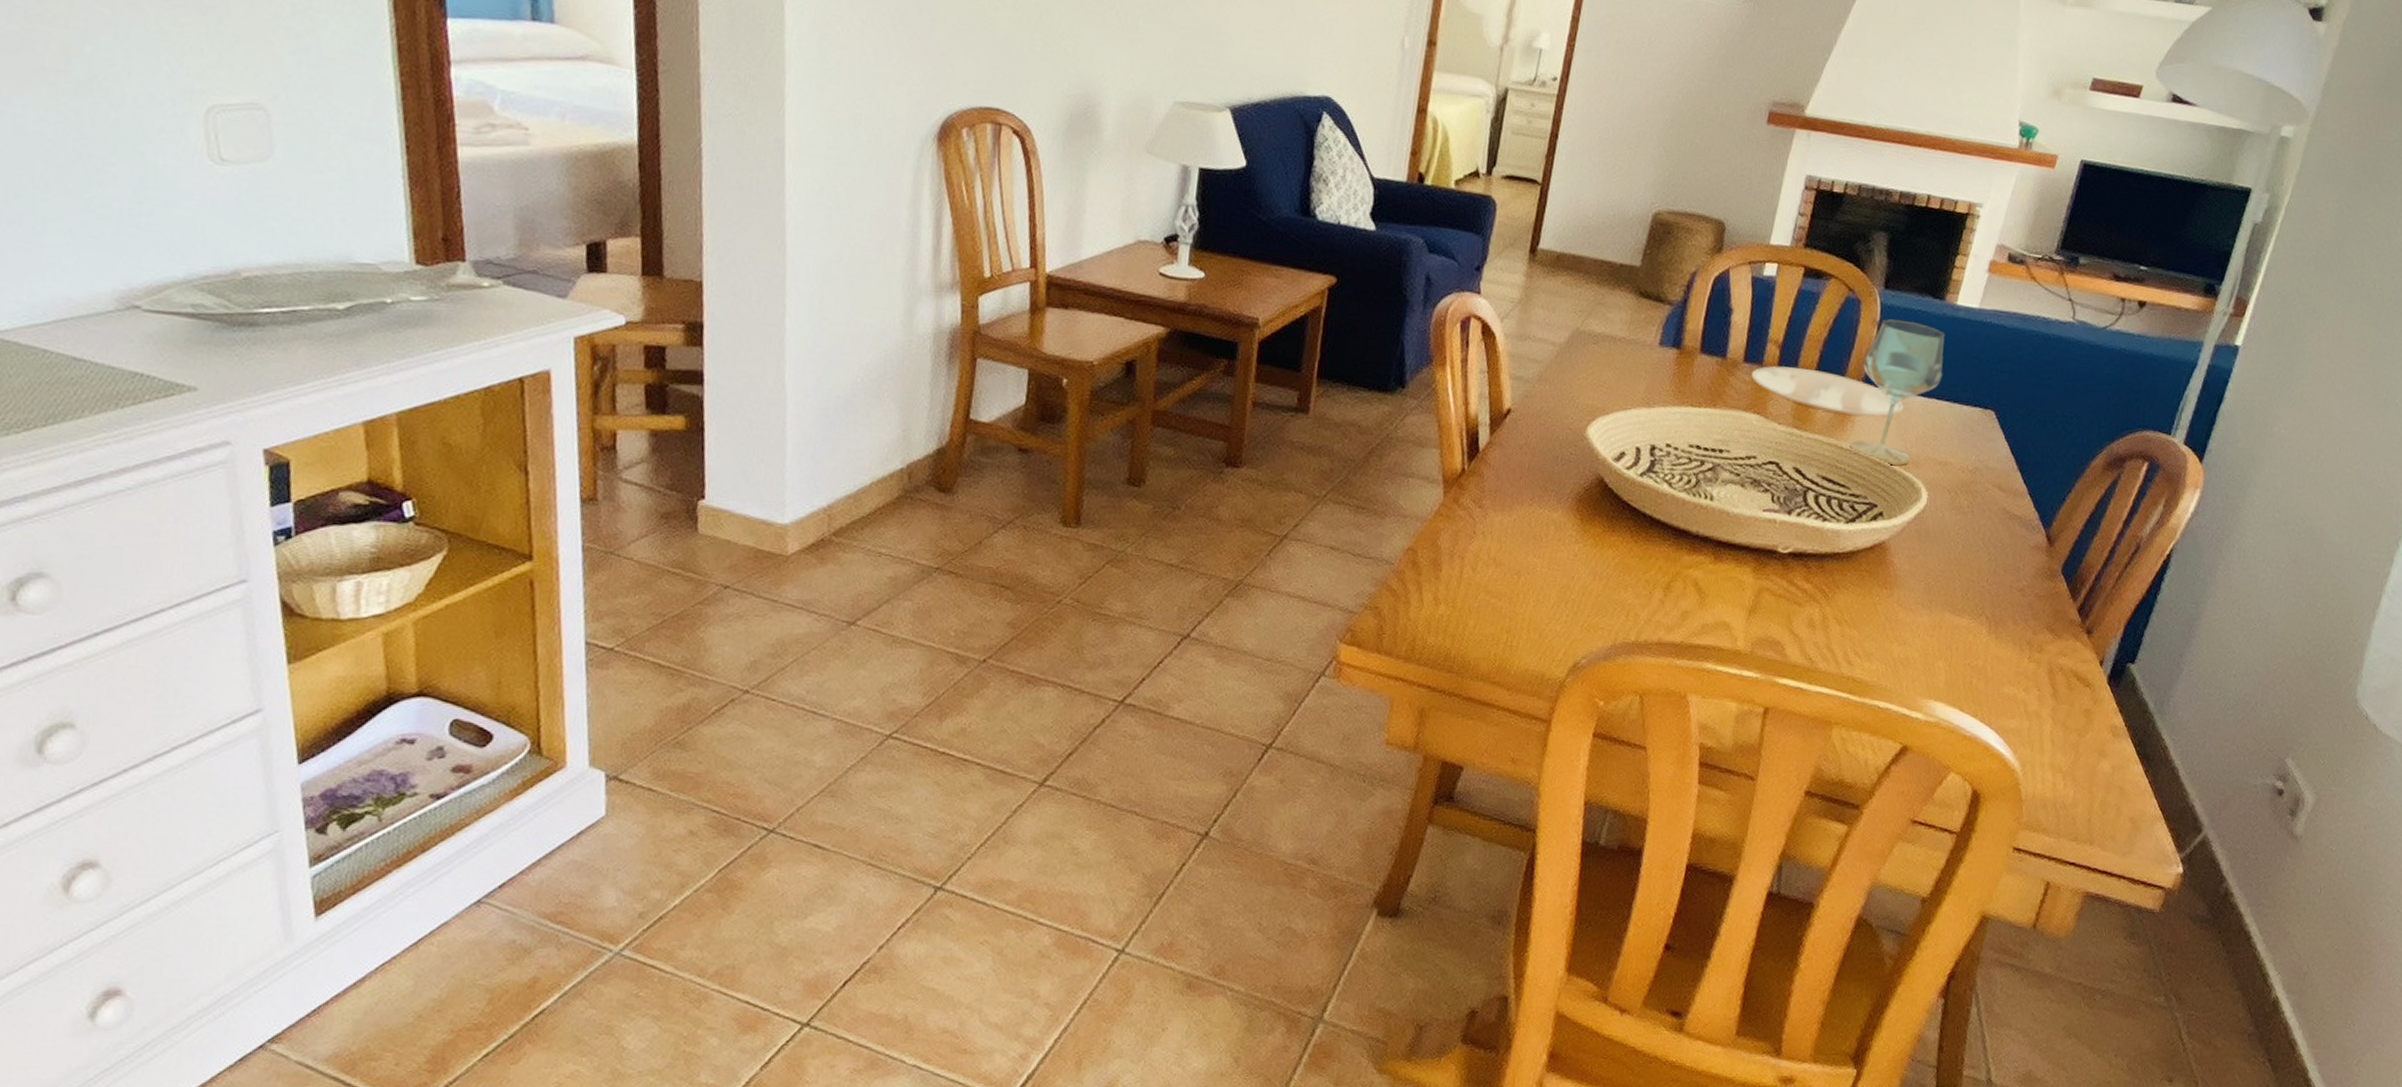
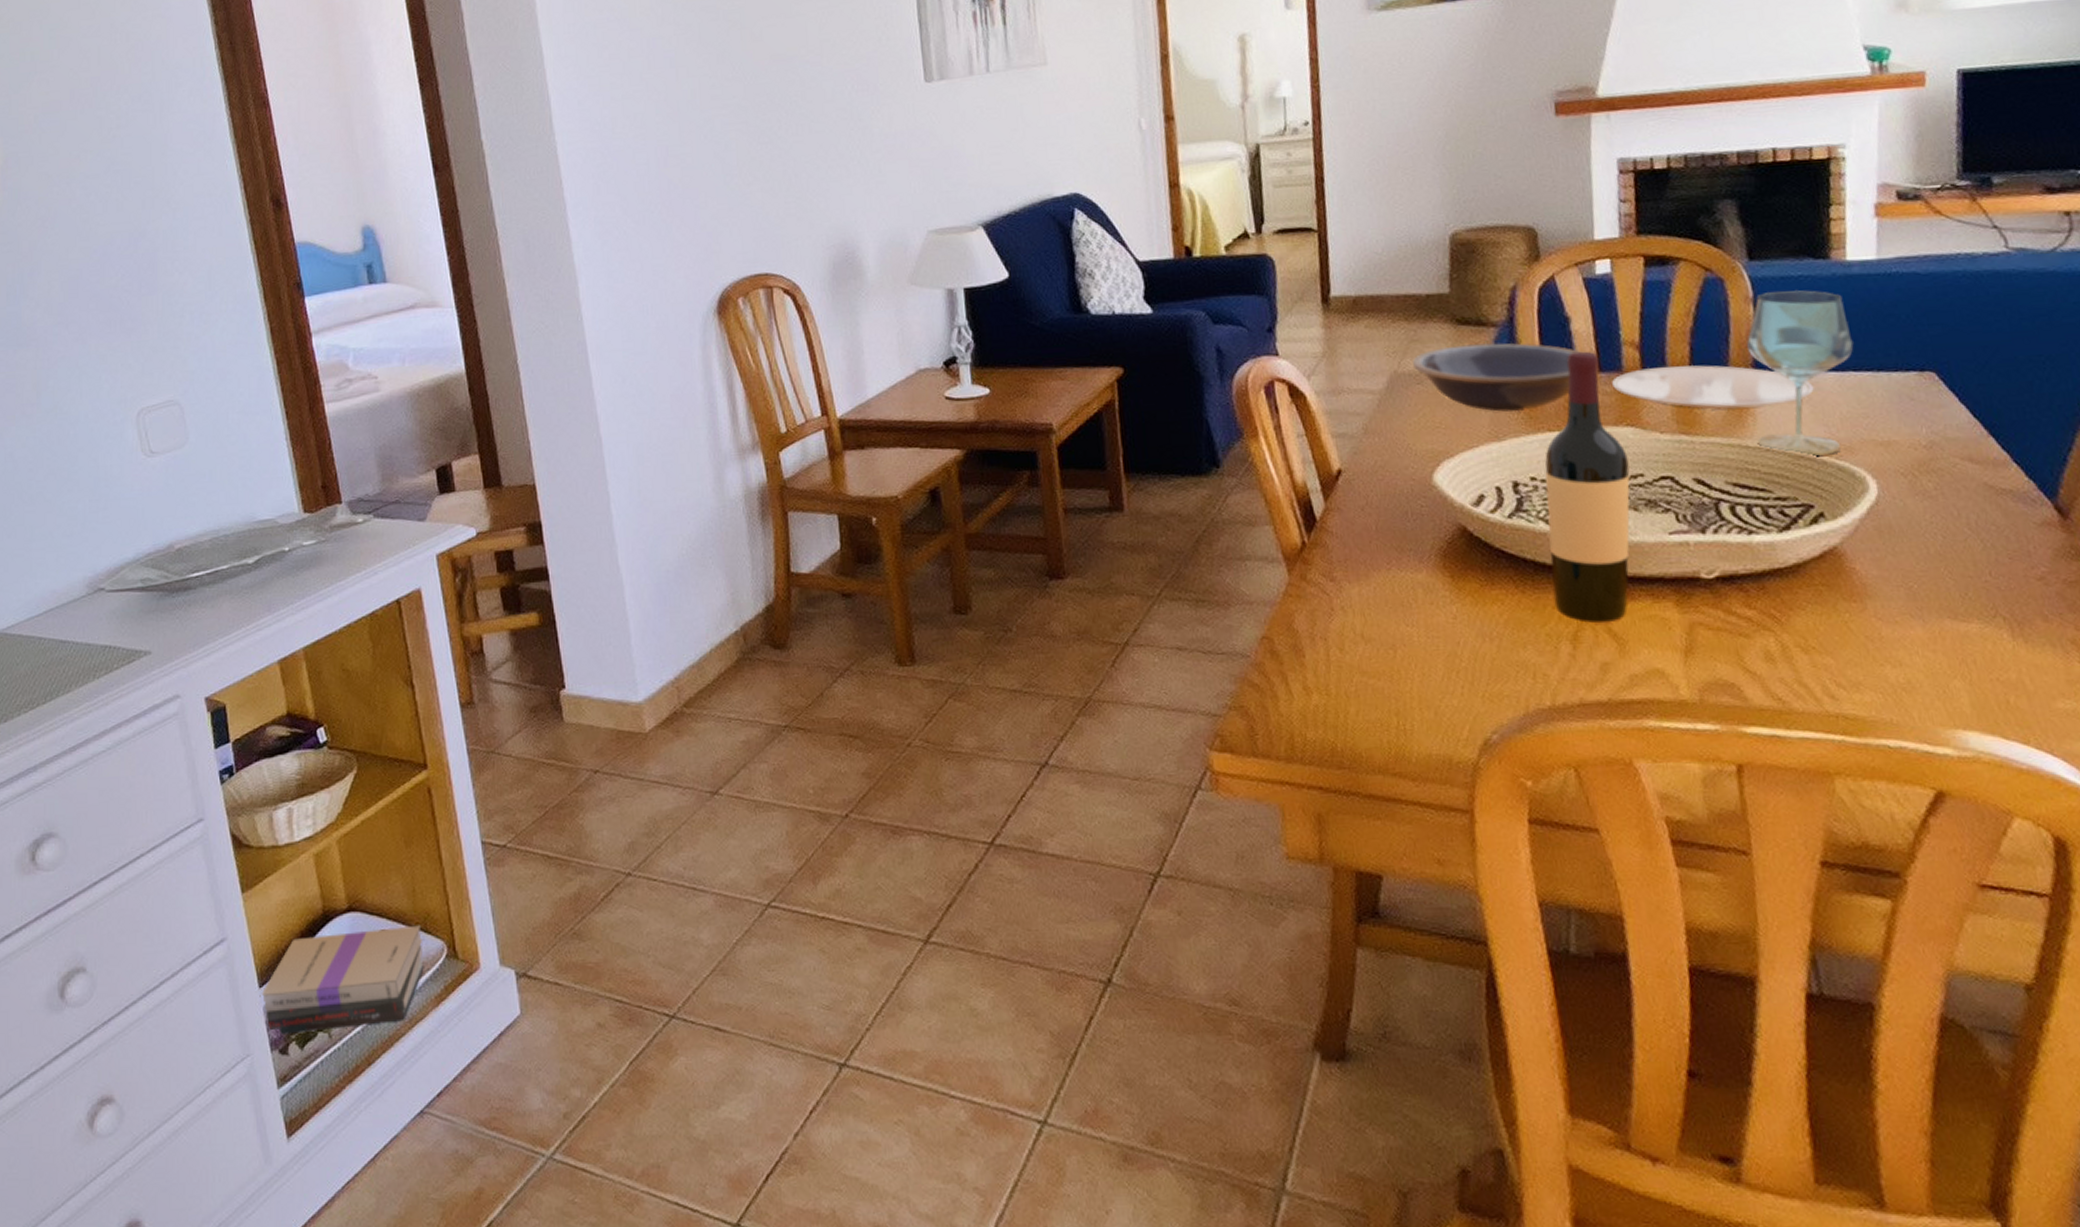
books: none [298,717,504,814] -> present [259,925,424,1034]
bowl: none [1594,314,1734,385] -> present [1413,343,1581,412]
wine bottle: none [1658,340,1748,579] -> present [1544,351,1630,624]

